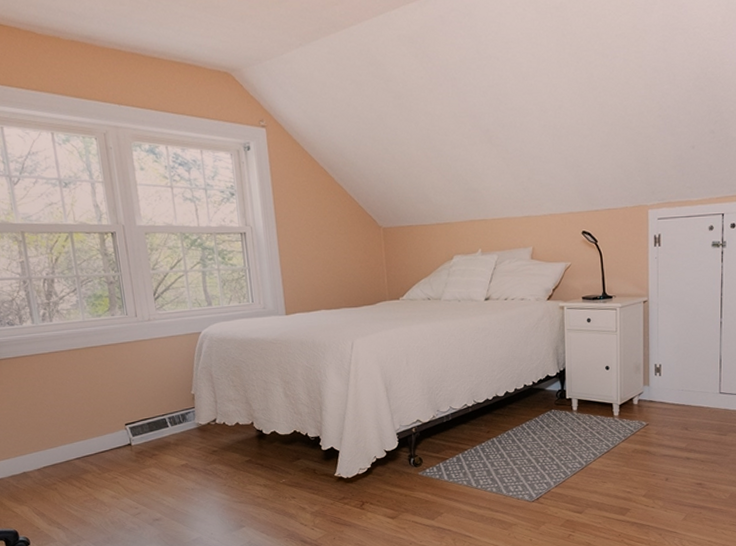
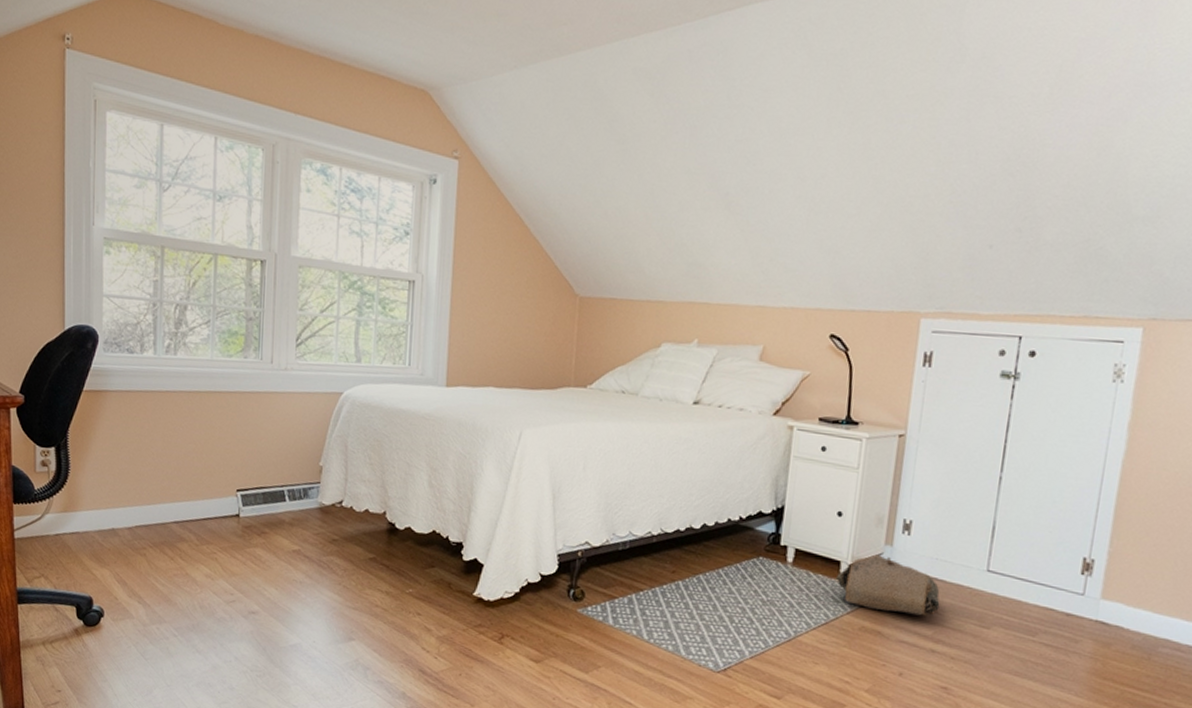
bag: none [610,394,689,435] -> present [835,554,940,617]

